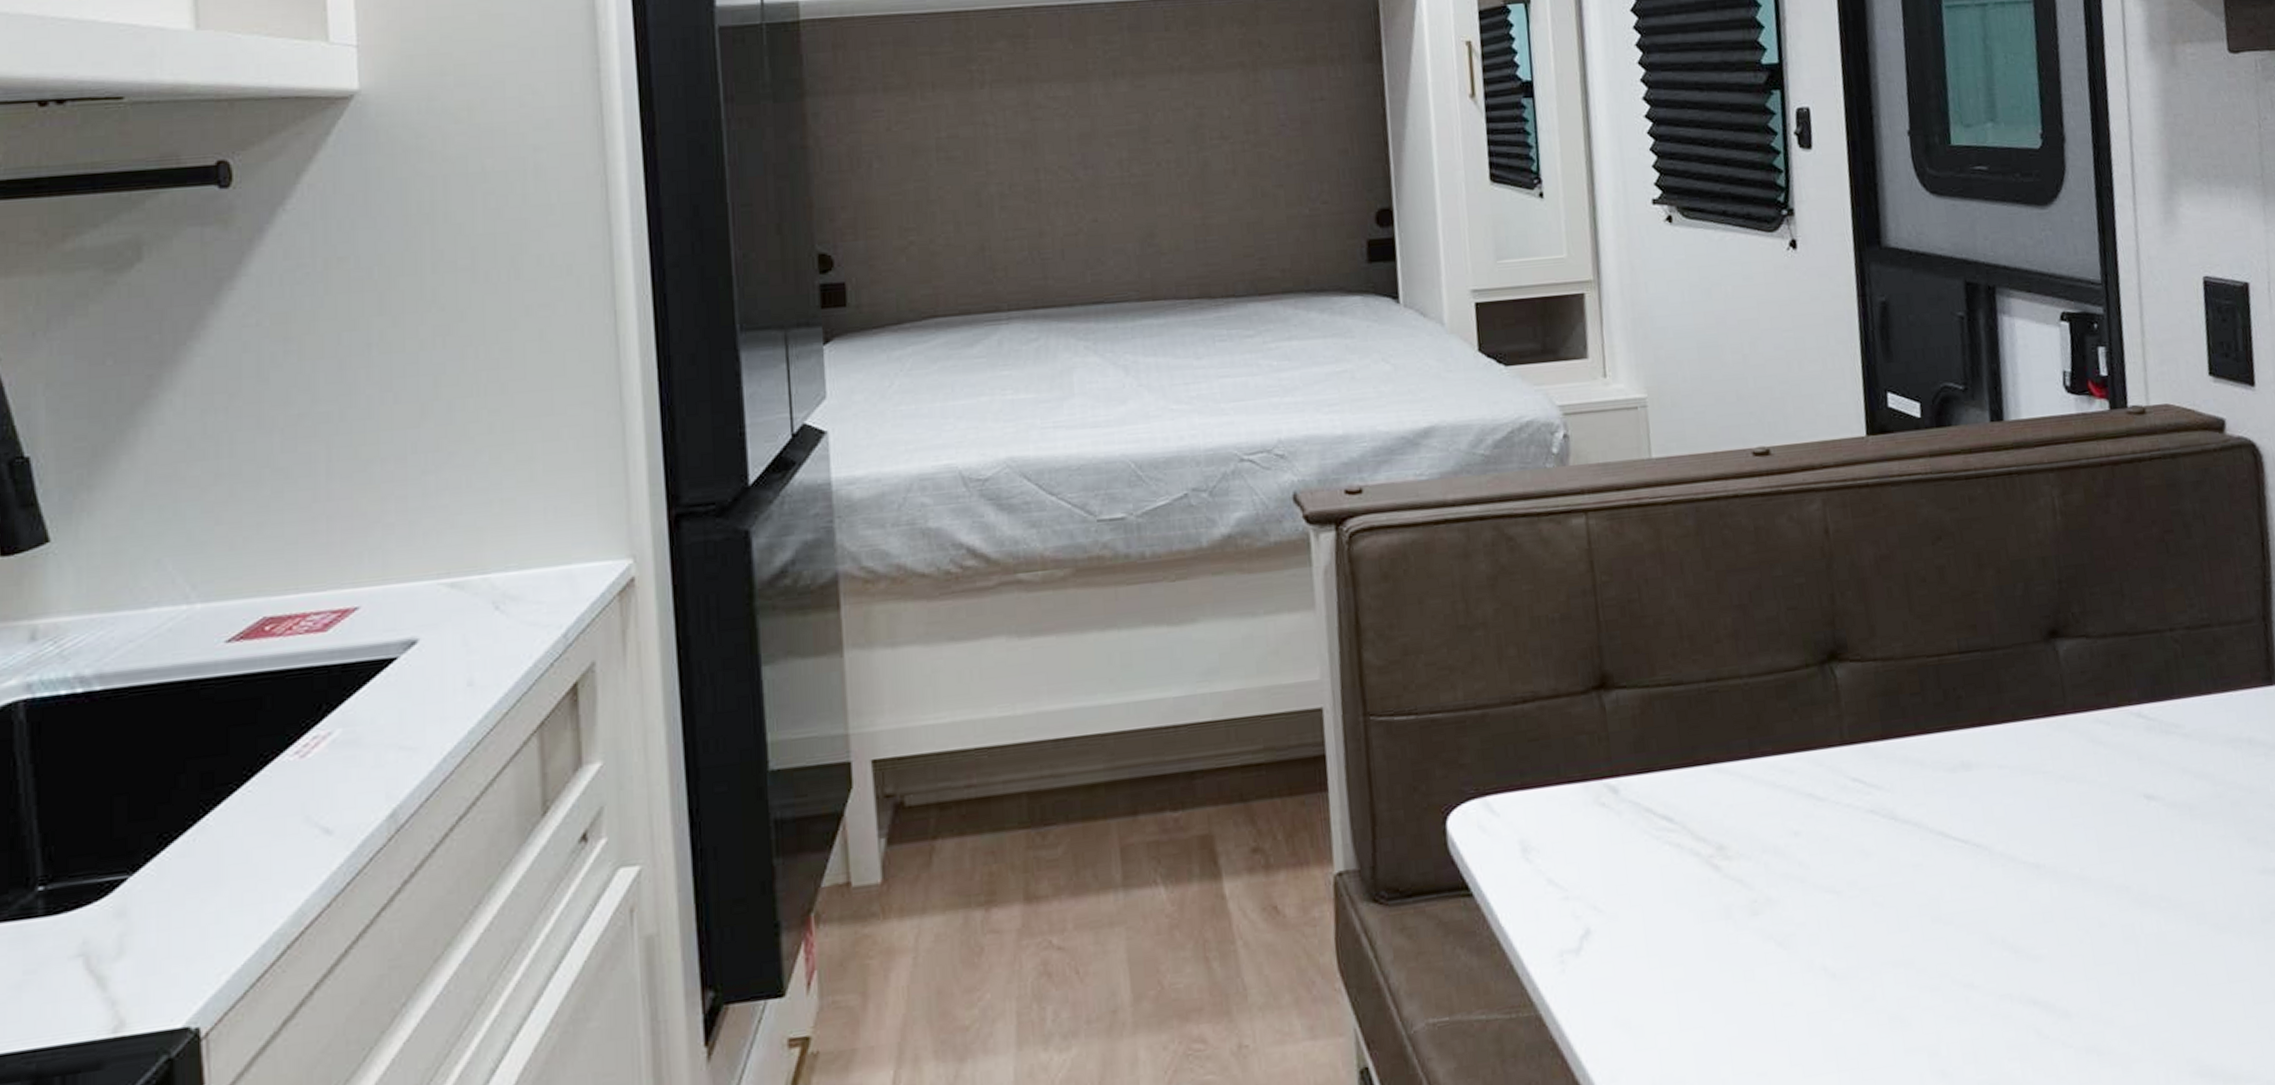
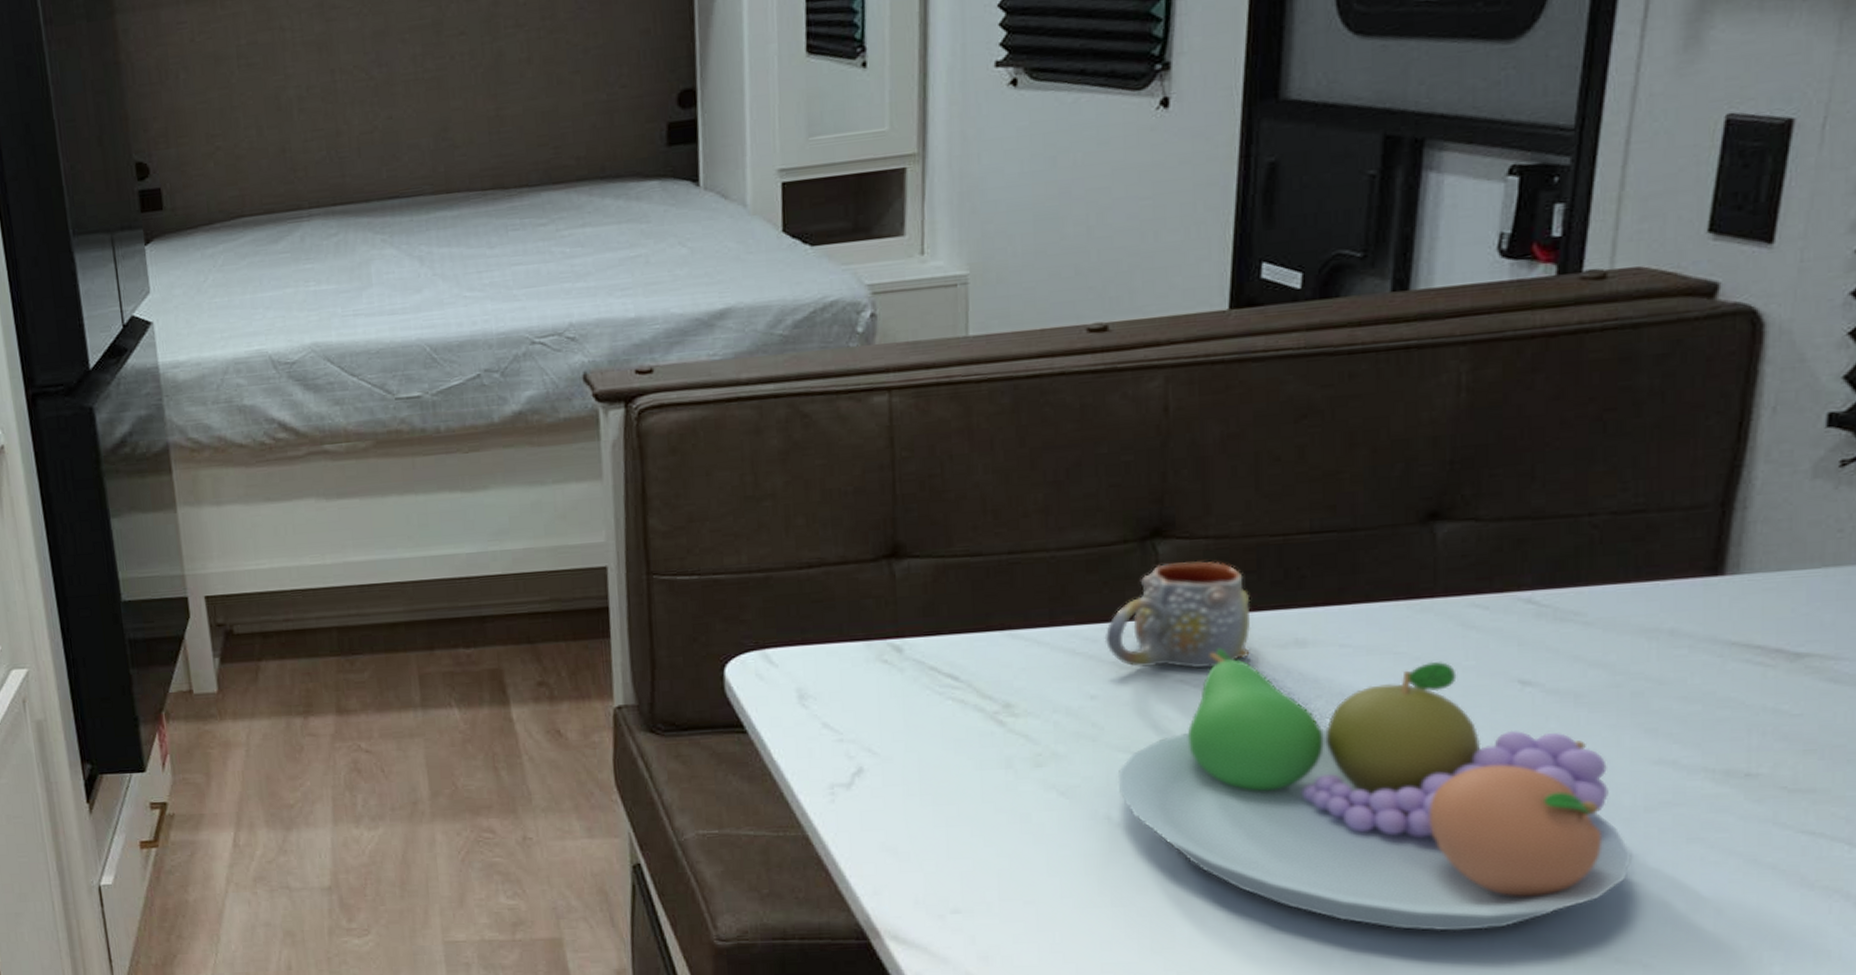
mug: none [1800,684,1925,799] -> present [1104,561,1251,669]
fruit bowl: none [1827,775,2260,1070] -> present [1117,648,1631,932]

